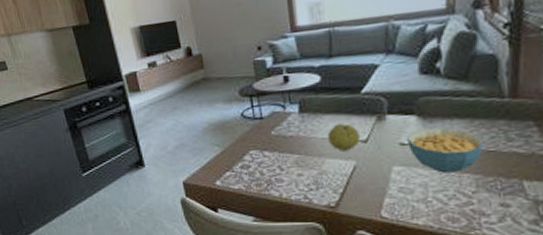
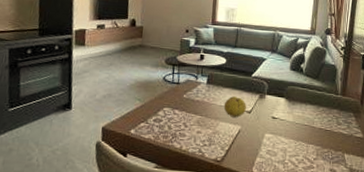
cereal bowl: present [407,128,484,173] -> none [277,109,324,143]

